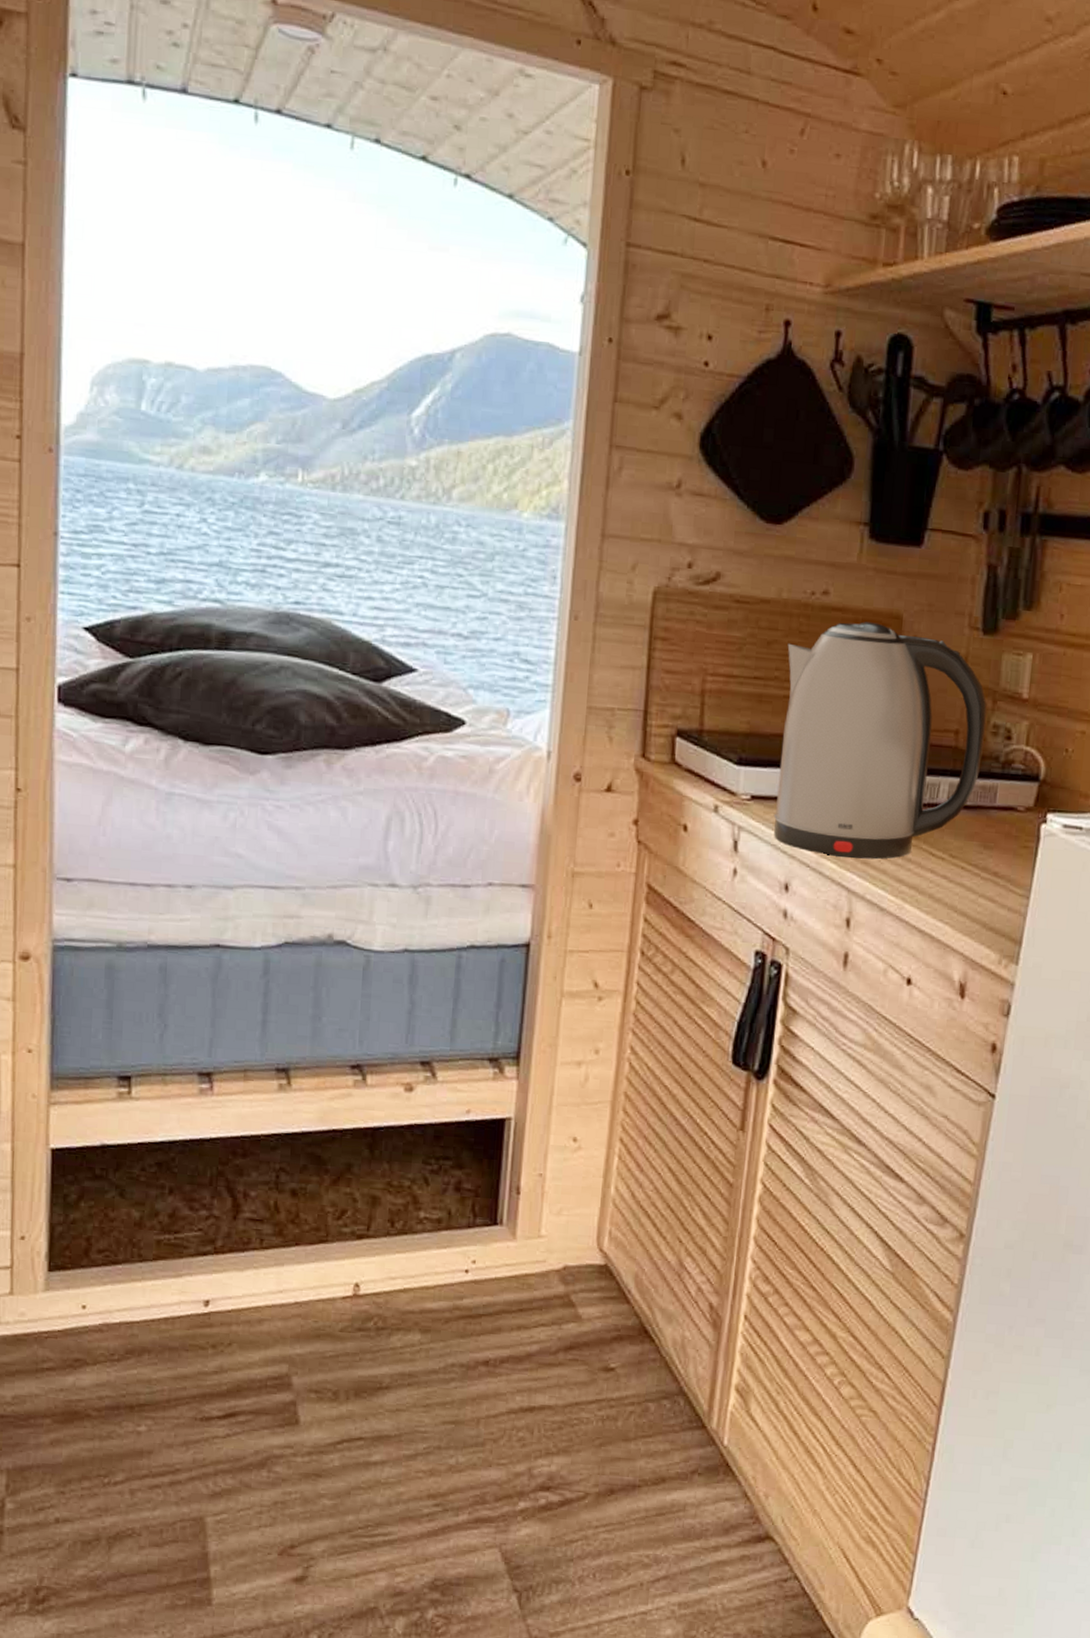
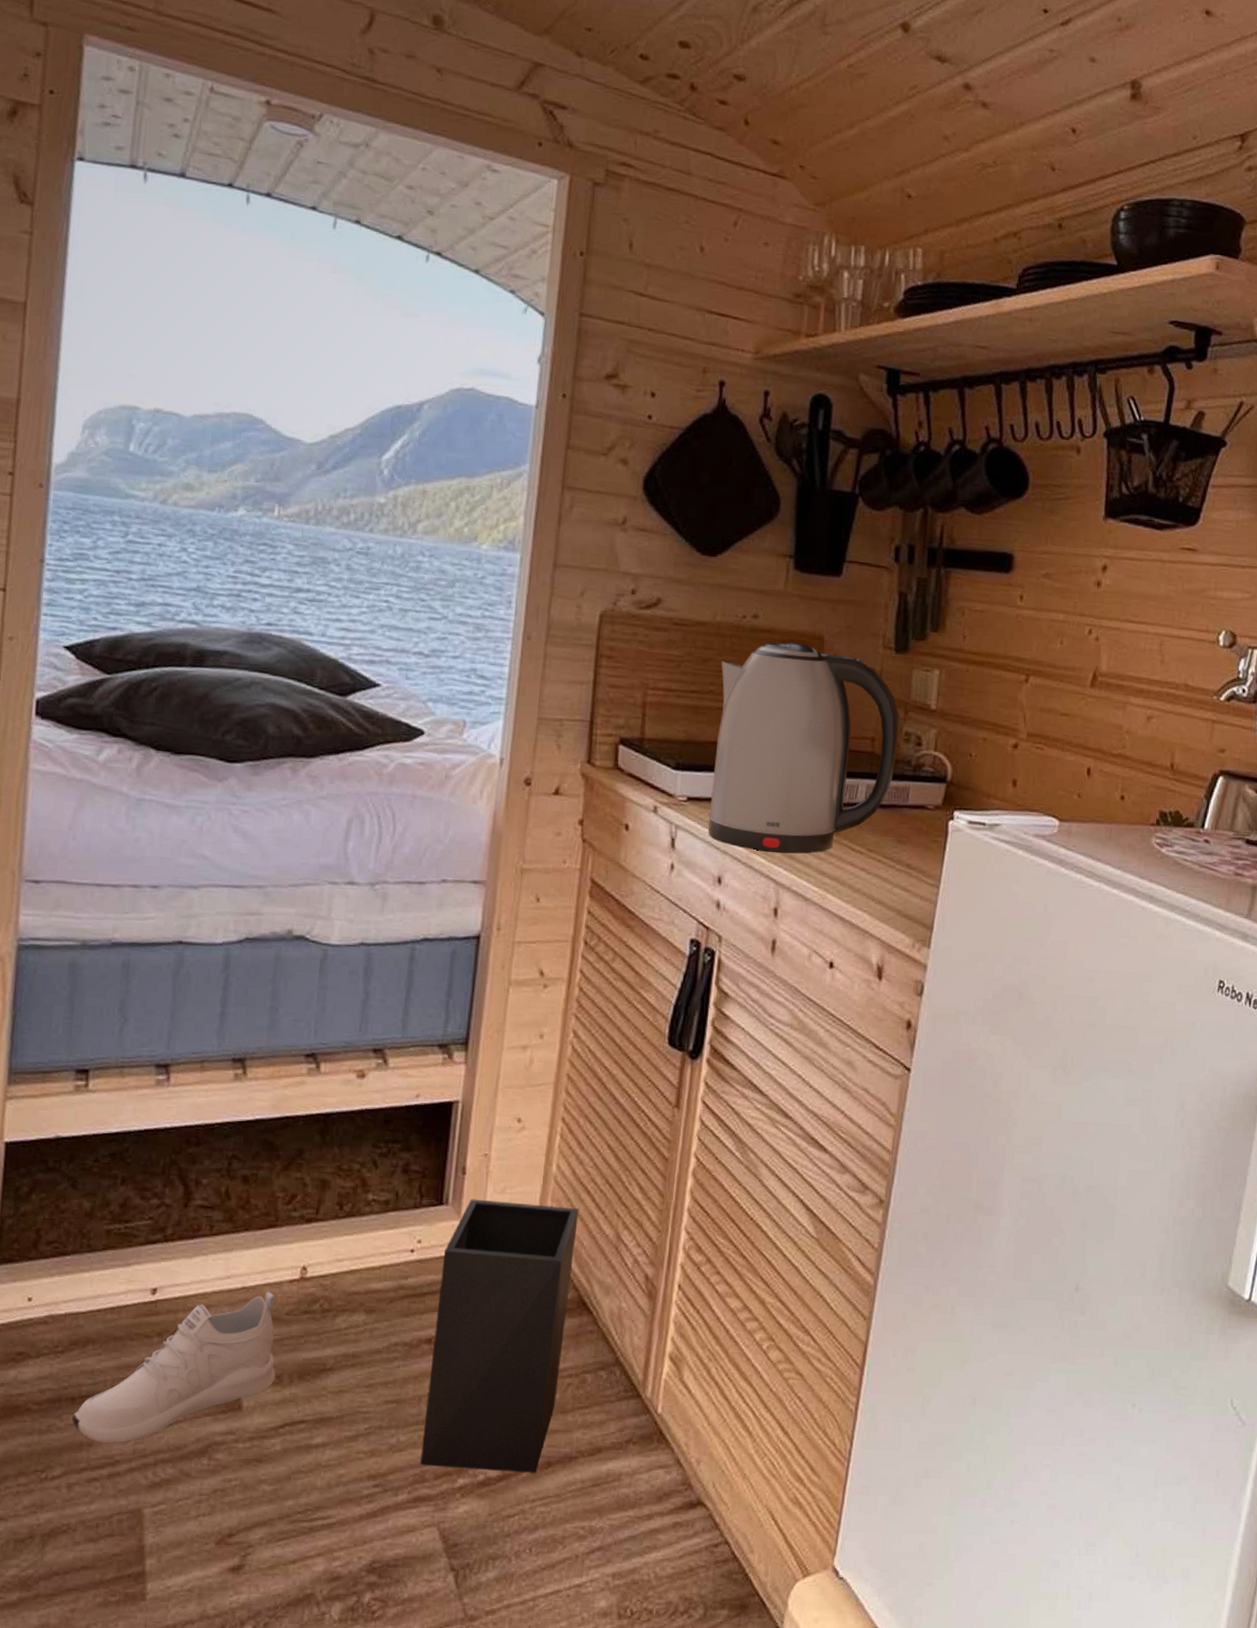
shoe: none [132,1307,332,1452] -> present [72,1291,276,1443]
trash bin: none [480,1220,639,1500] -> present [420,1199,579,1473]

